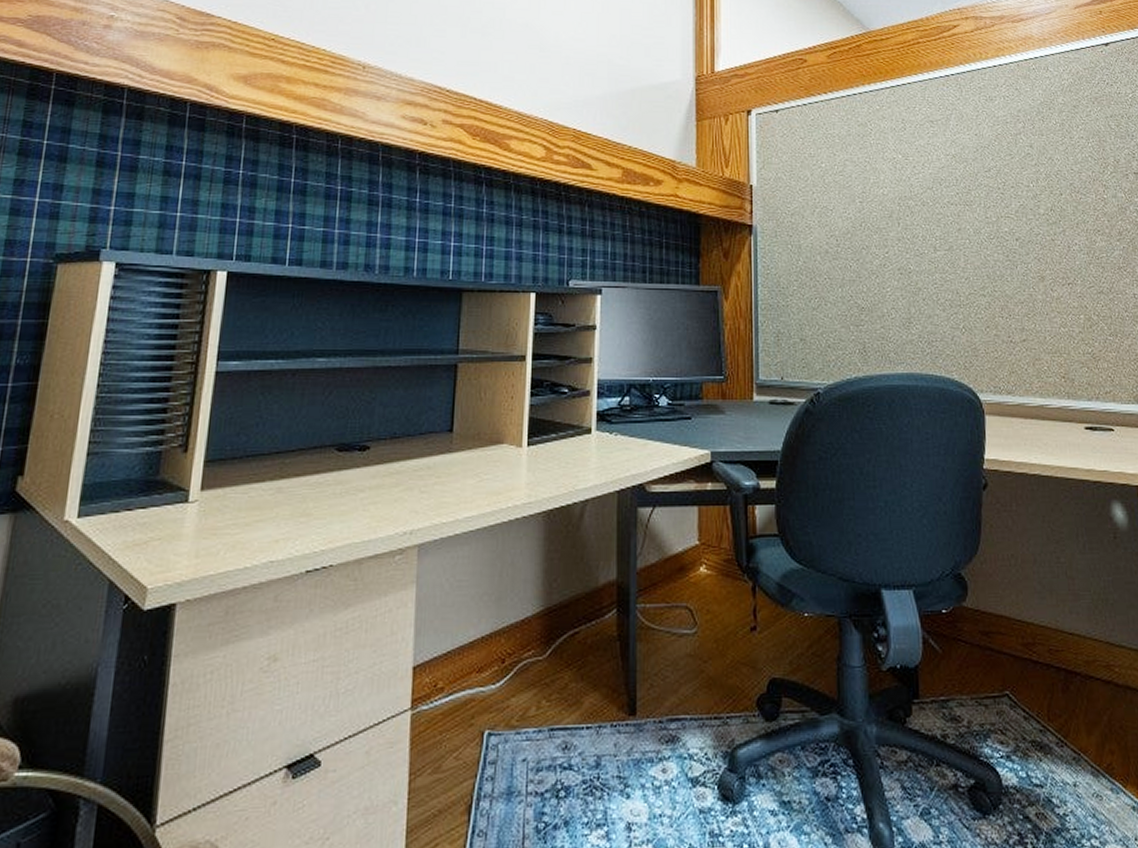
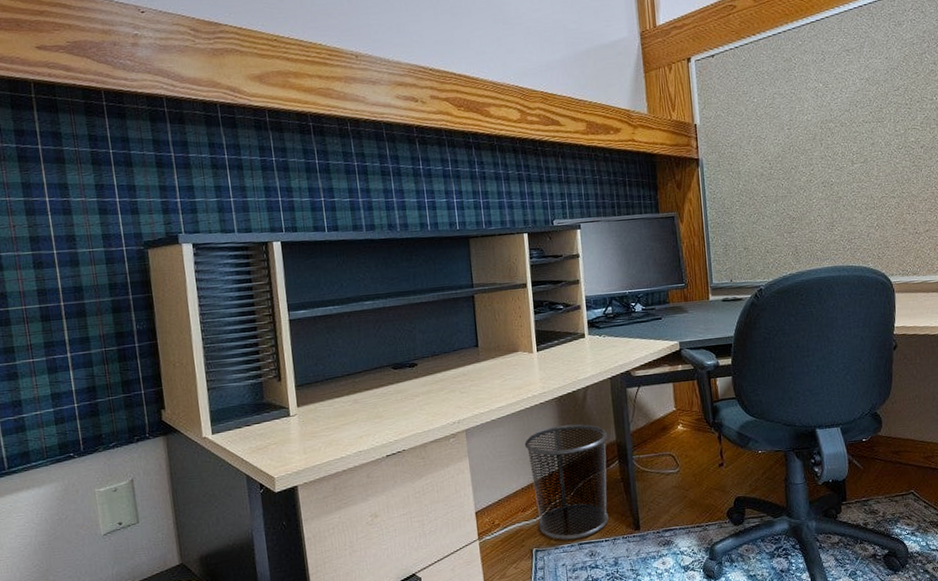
waste bin: none [494,550,606,721] -> present [524,423,609,540]

